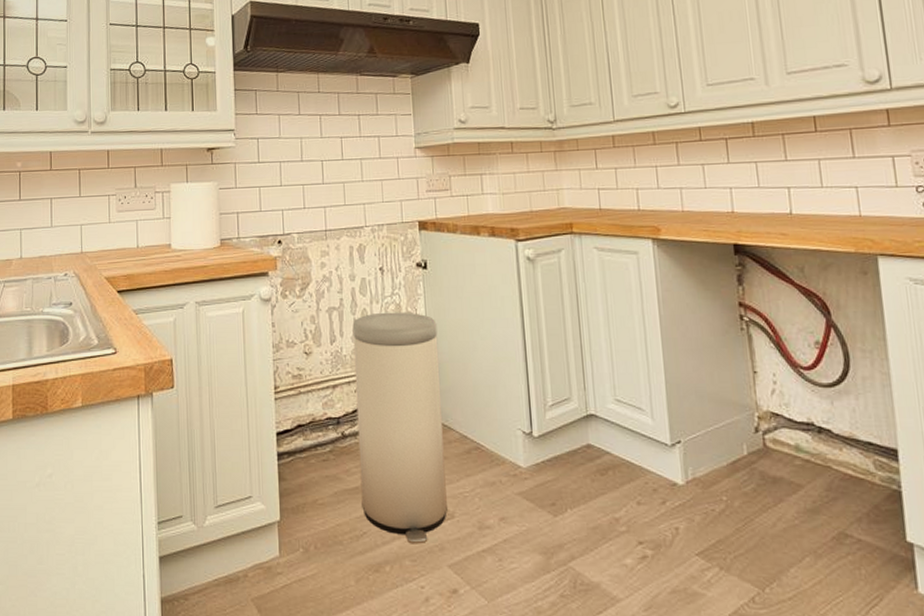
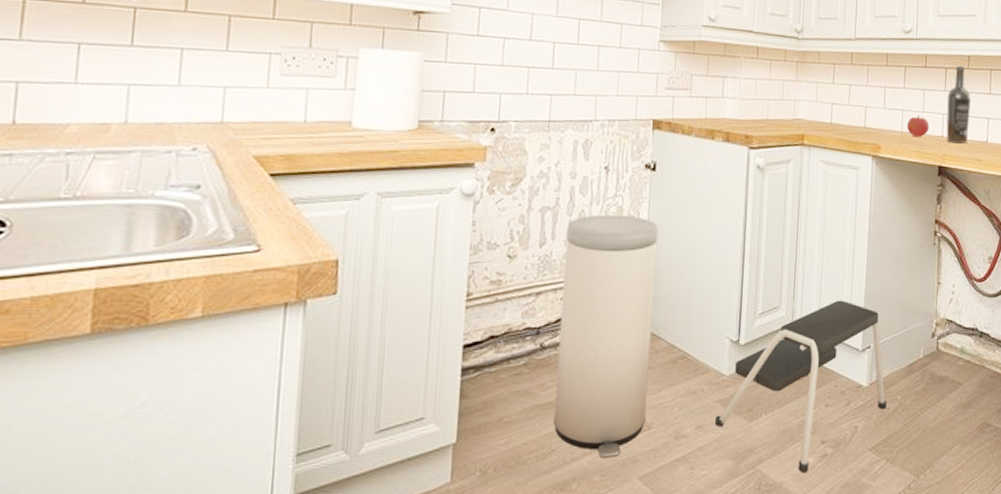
step stool: none [518,391,711,574] -> present [715,300,887,472]
fruit: none [688,192,716,216] -> present [907,115,930,138]
wine bottle: none [732,135,767,218] -> present [946,66,971,144]

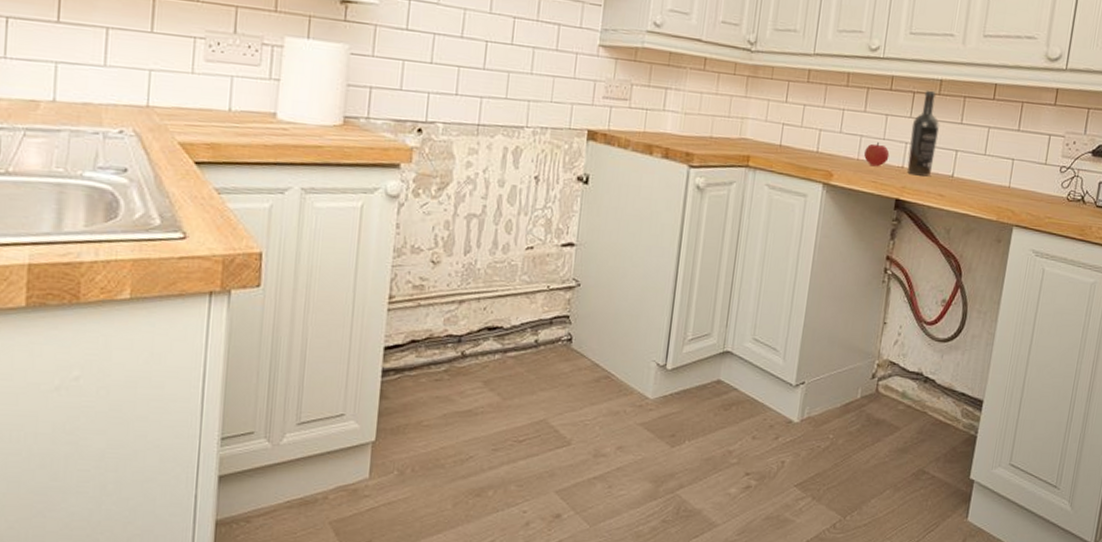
pedal bin: present [553,214,659,459] -> none [472,226,588,470]
step stool: present [715,300,887,472] -> none [636,332,818,502]

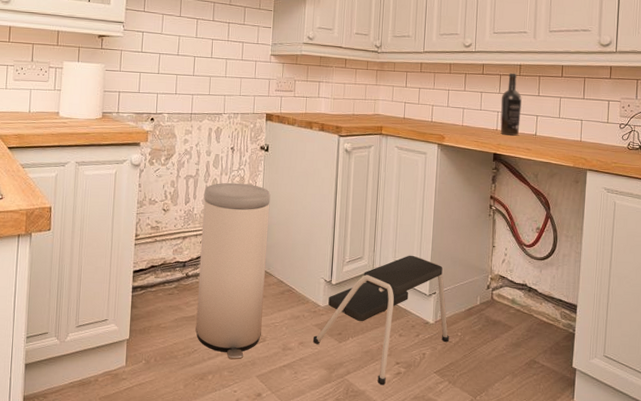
pedal bin: none [472,226,588,470] -> present [195,182,271,360]
step stool: none [636,332,818,502] -> present [313,255,449,385]
fruit: present [864,142,890,167] -> none [467,112,486,130]

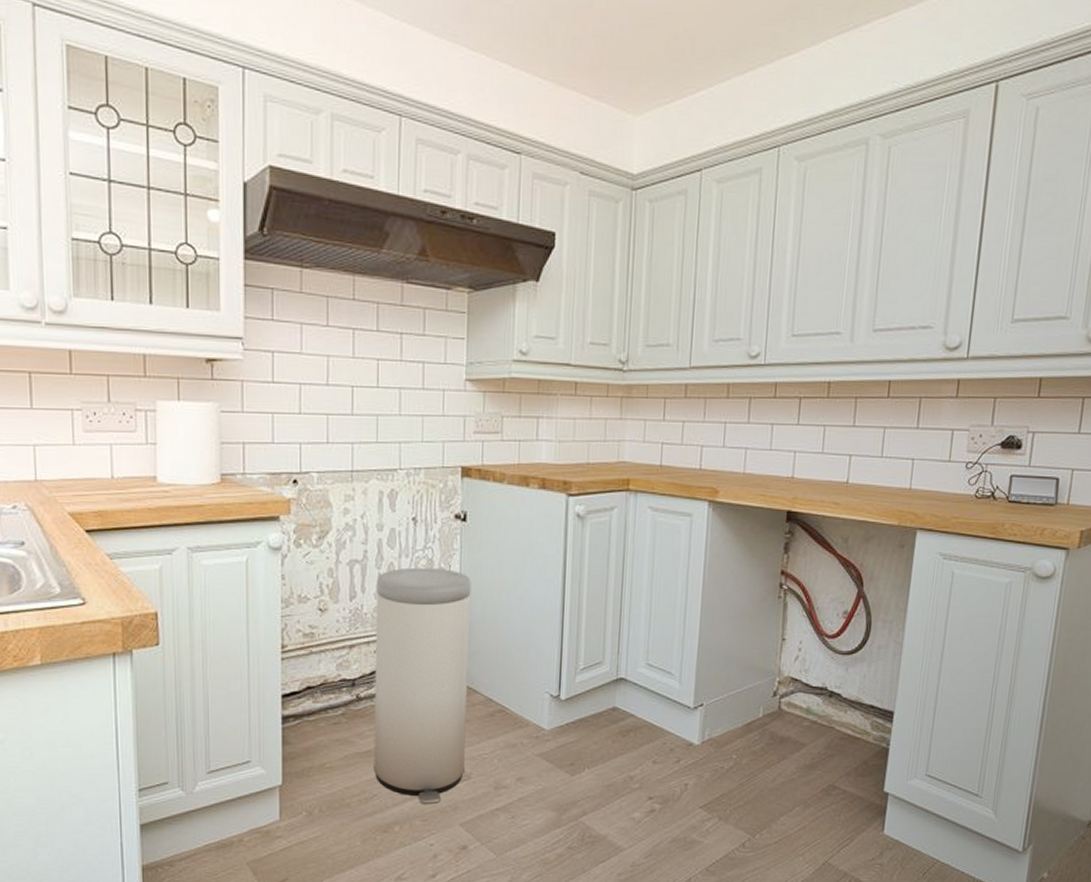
step stool: present [313,255,449,385] -> none [536,656,720,826]
wine bottle: present [500,73,522,136] -> none [797,395,830,485]

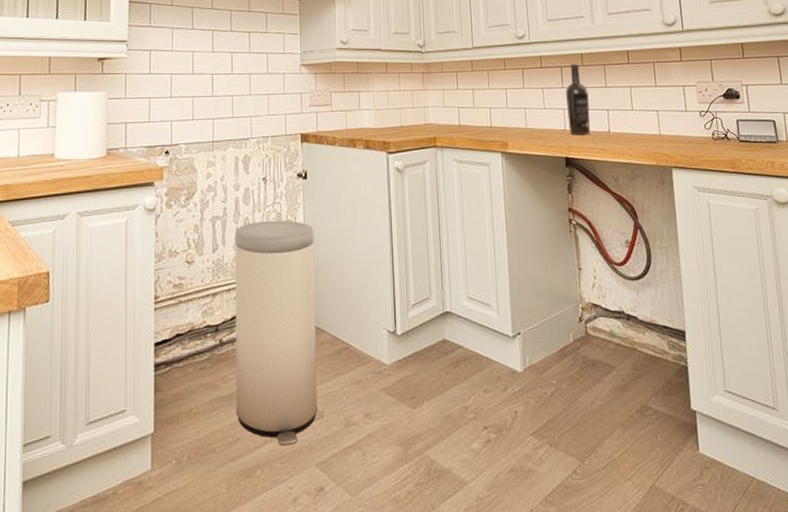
wine bottle: none [797,395,830,485] -> present [565,64,591,135]

